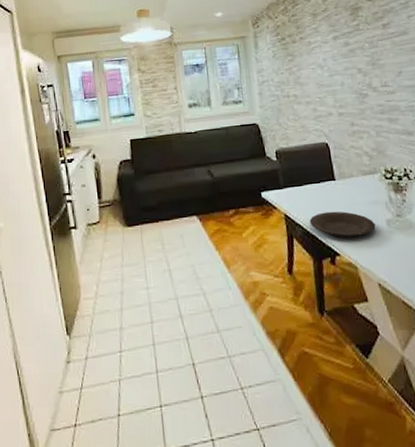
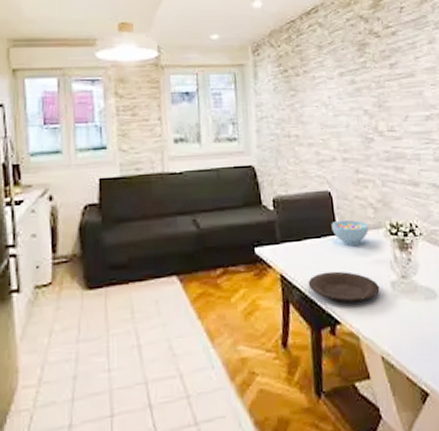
bowl: none [329,166,365,190] -> present [331,219,370,246]

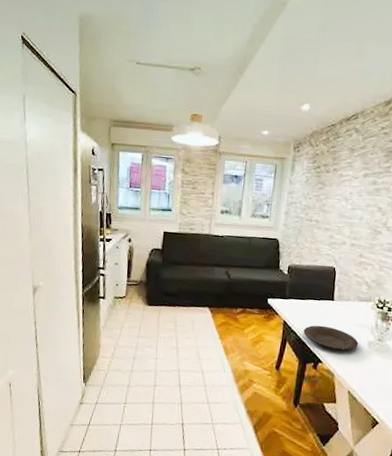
bowl: present [331,219,370,246] -> none [330,290,361,311]

